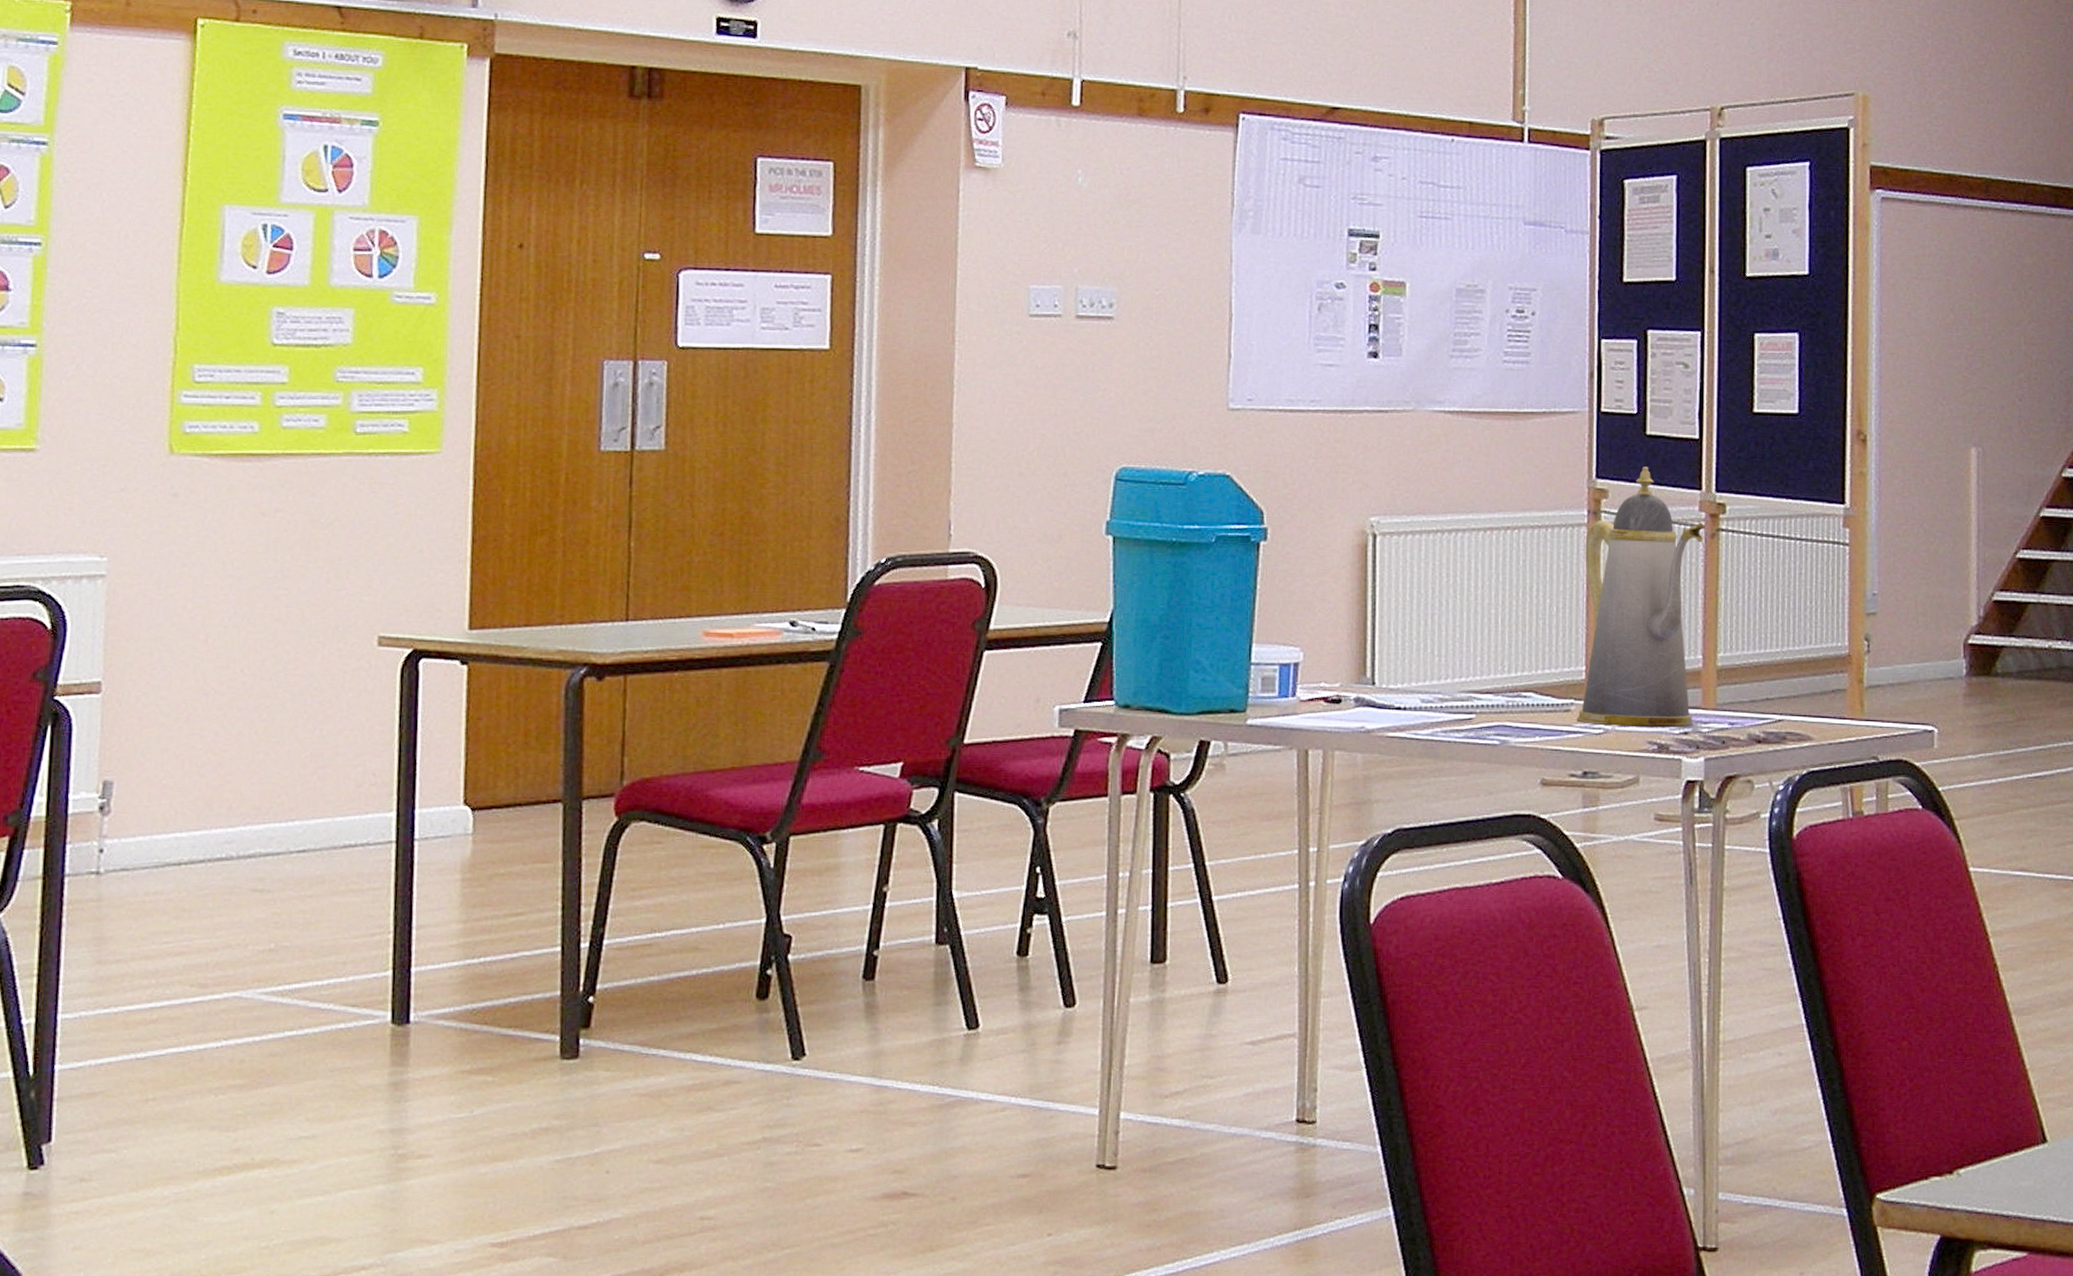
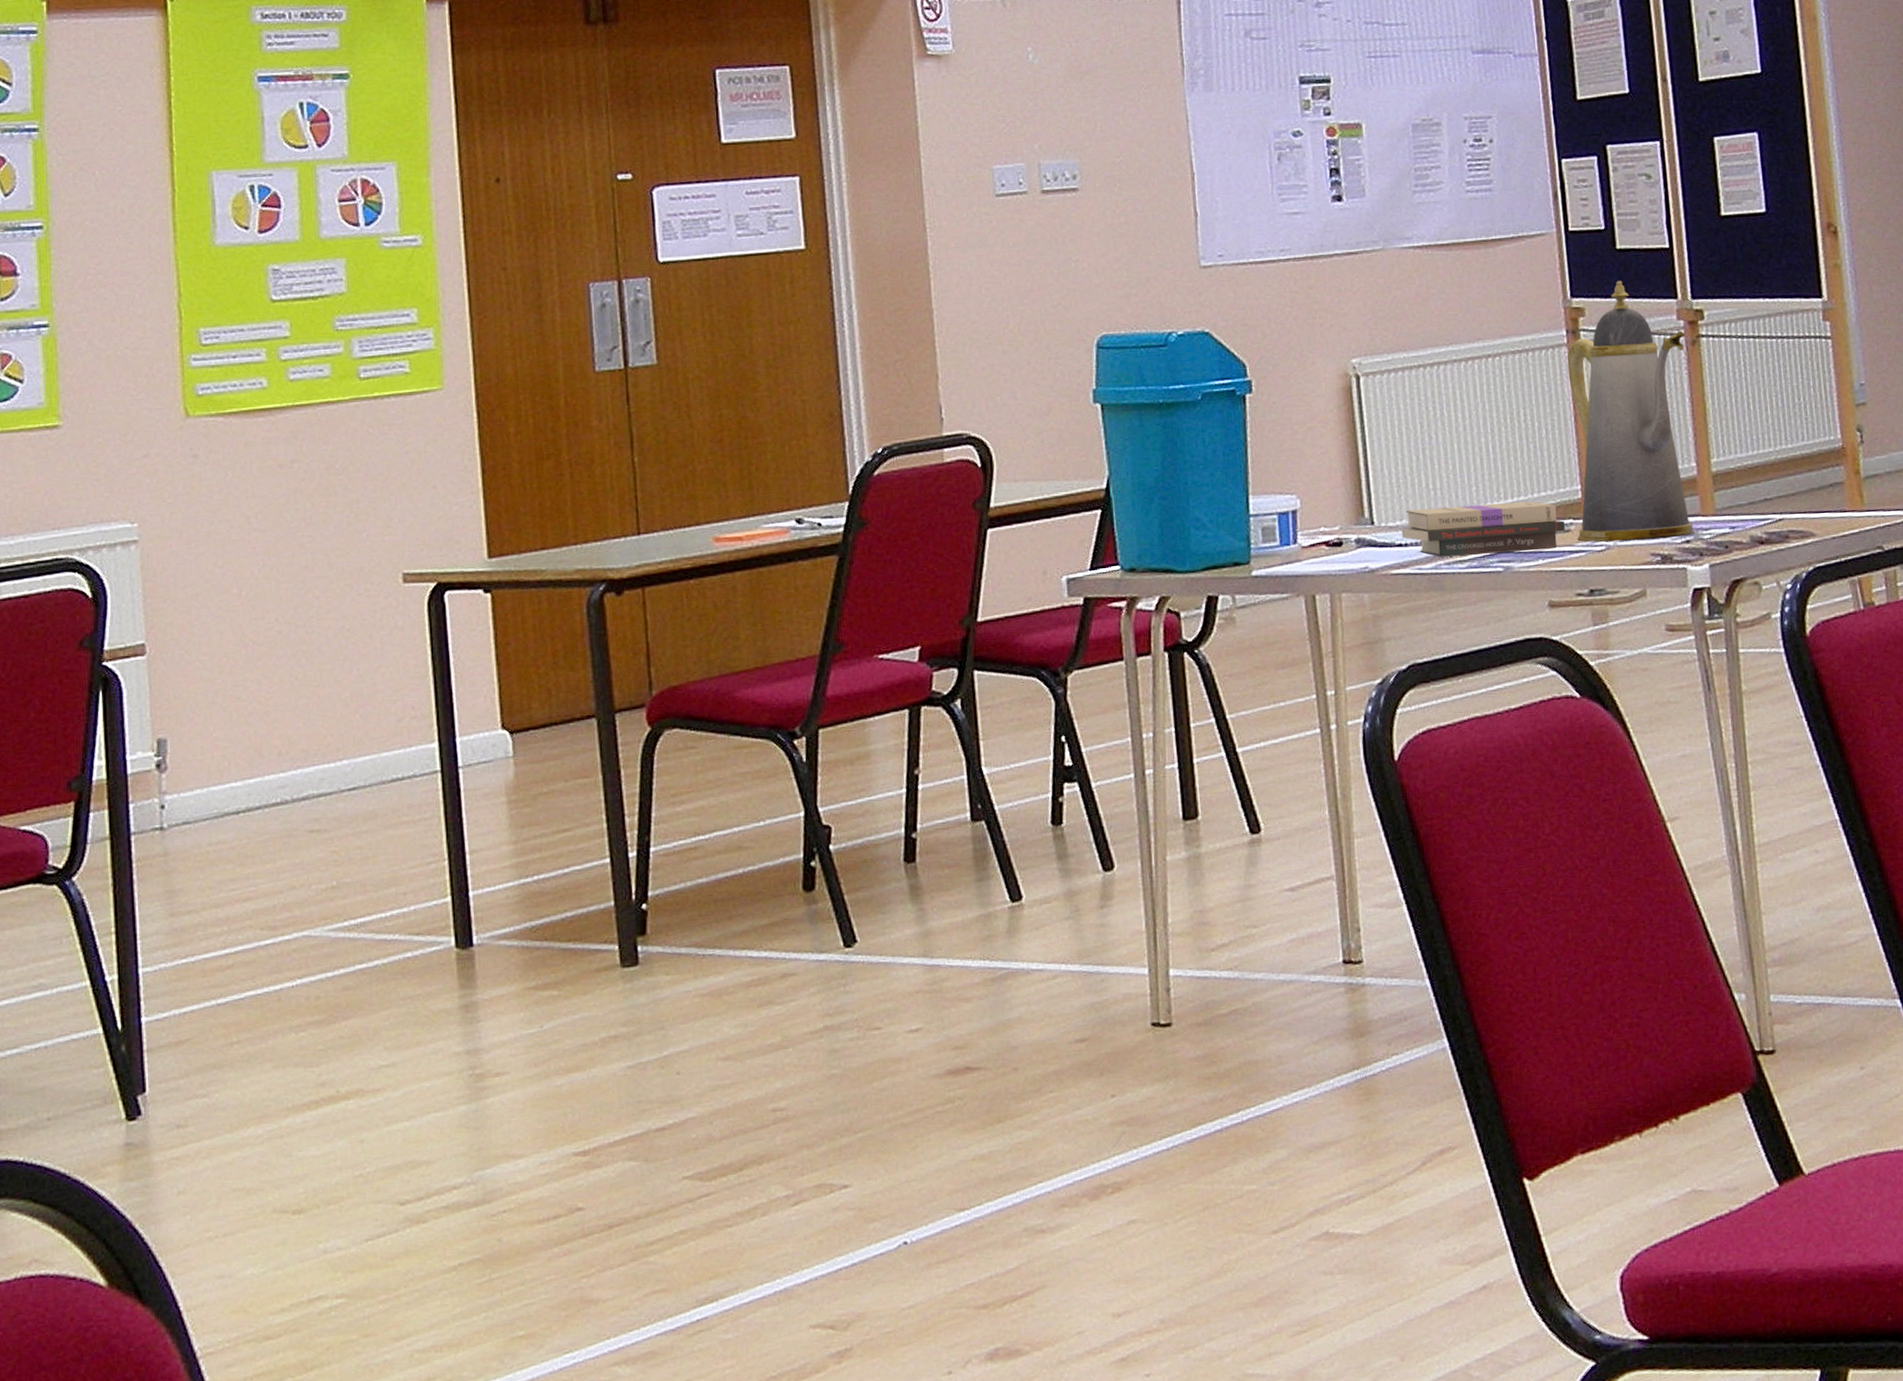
books: none [1401,674,1566,728] -> present [1401,501,1566,557]

